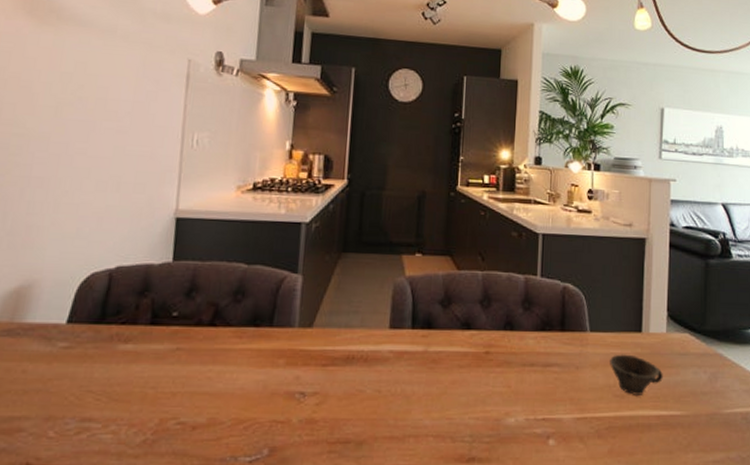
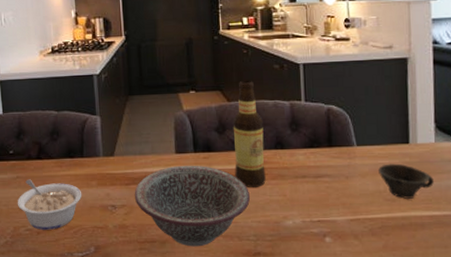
legume: none [170,352,264,424] -> present [17,179,82,230]
decorative bowl: none [331,344,470,450] -> present [134,165,250,247]
bottle: none [456,246,494,375] -> present [232,80,266,187]

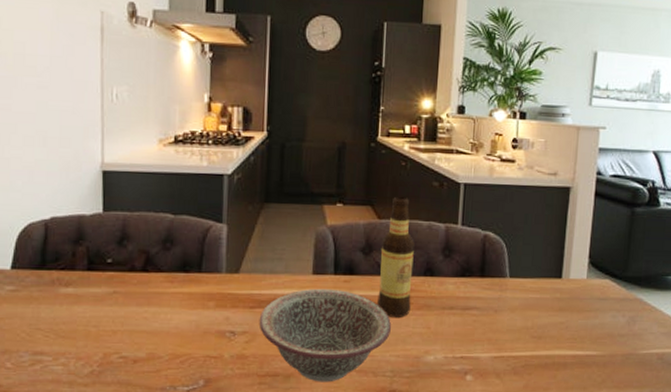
legume: present [17,179,82,230] -> none [110,295,196,358]
cup: present [378,163,434,200] -> none [528,298,581,338]

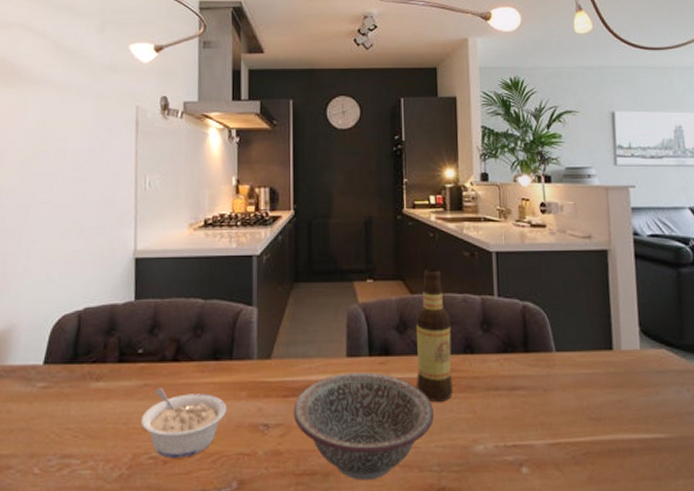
legume: none [110,295,196,358] -> present [140,388,227,458]

